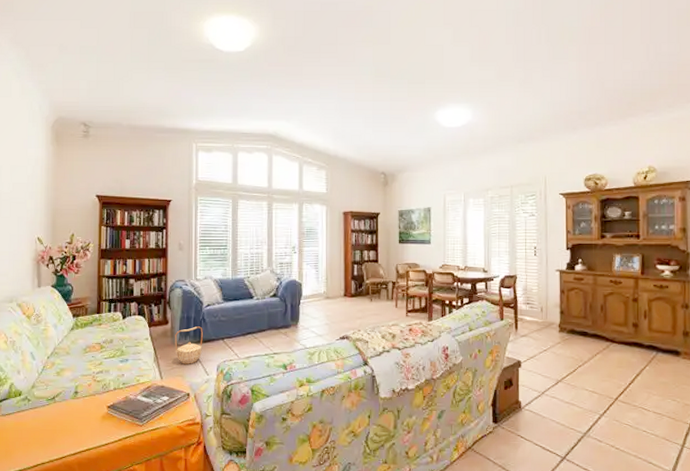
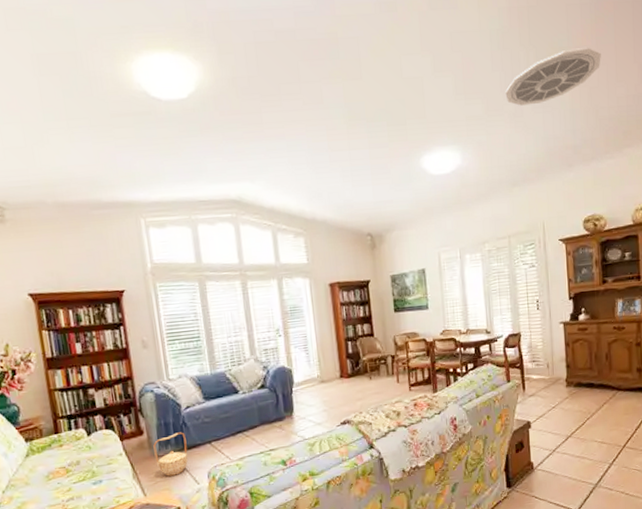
ceiling vent: none [517,29,609,74] -> present [505,48,601,106]

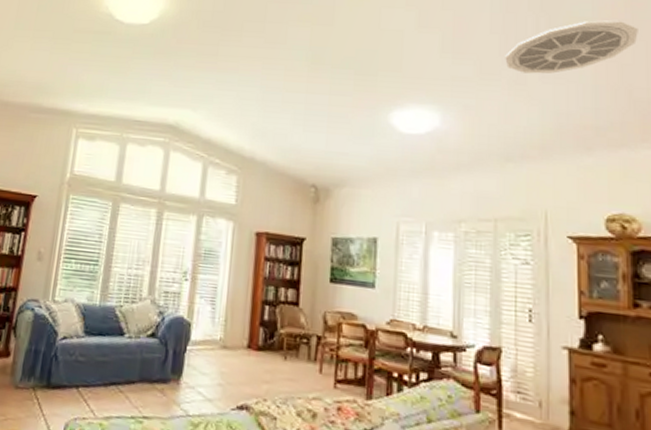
basket: present [153,432,188,477] -> none [13,364,53,417]

